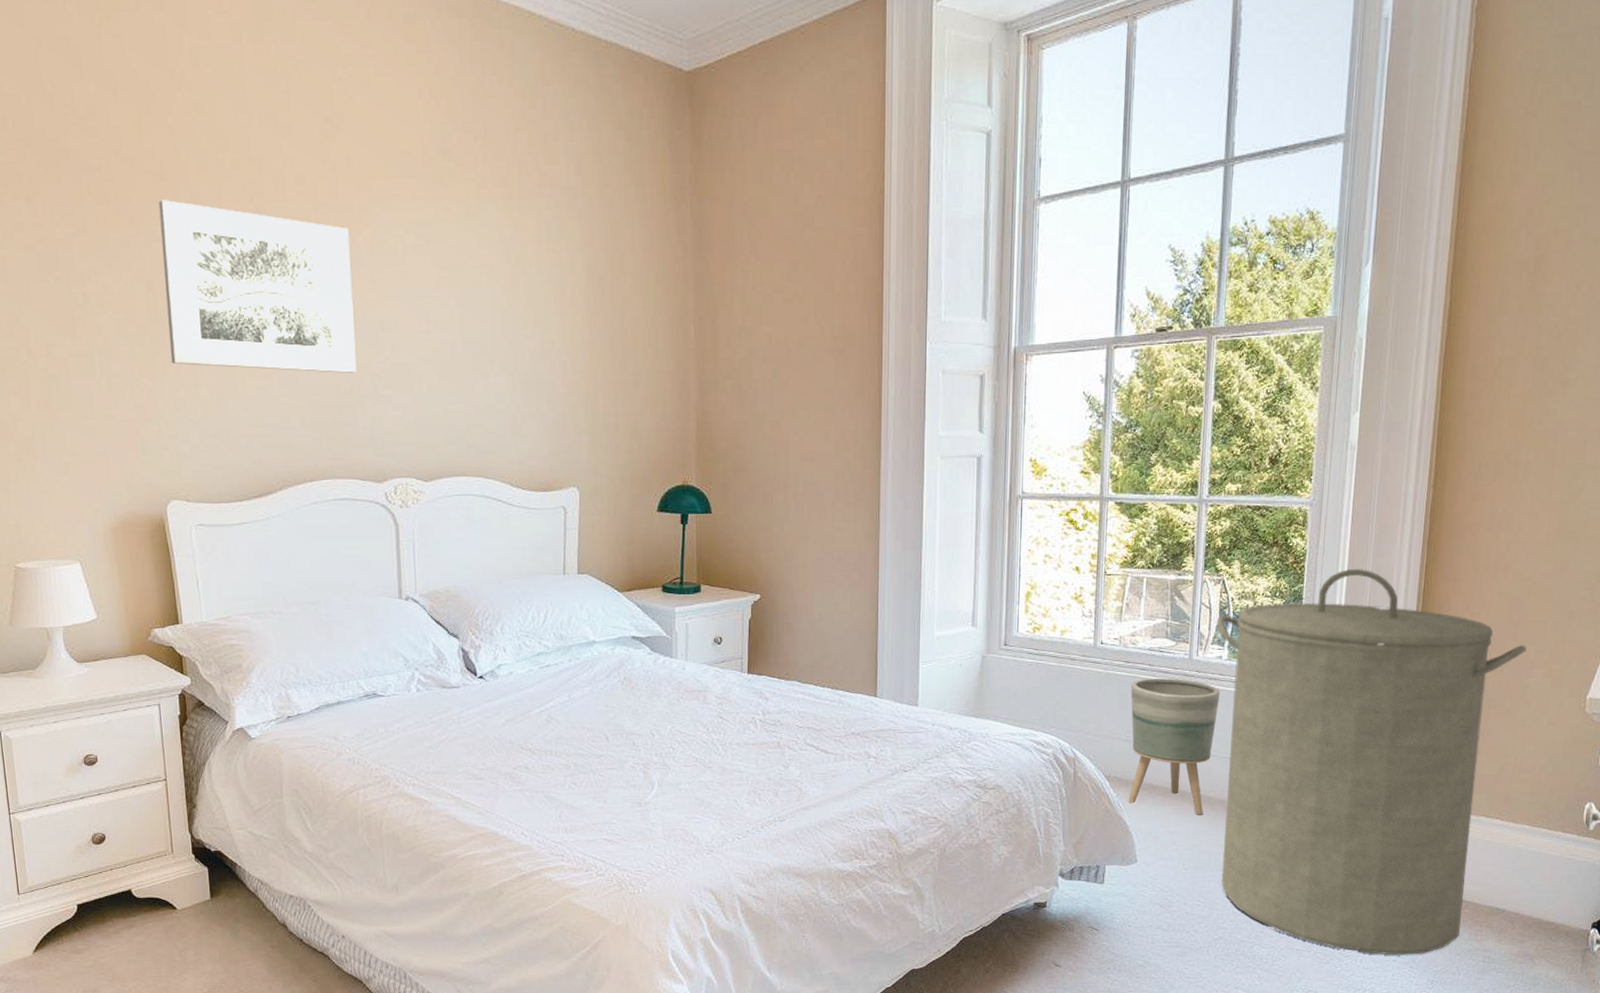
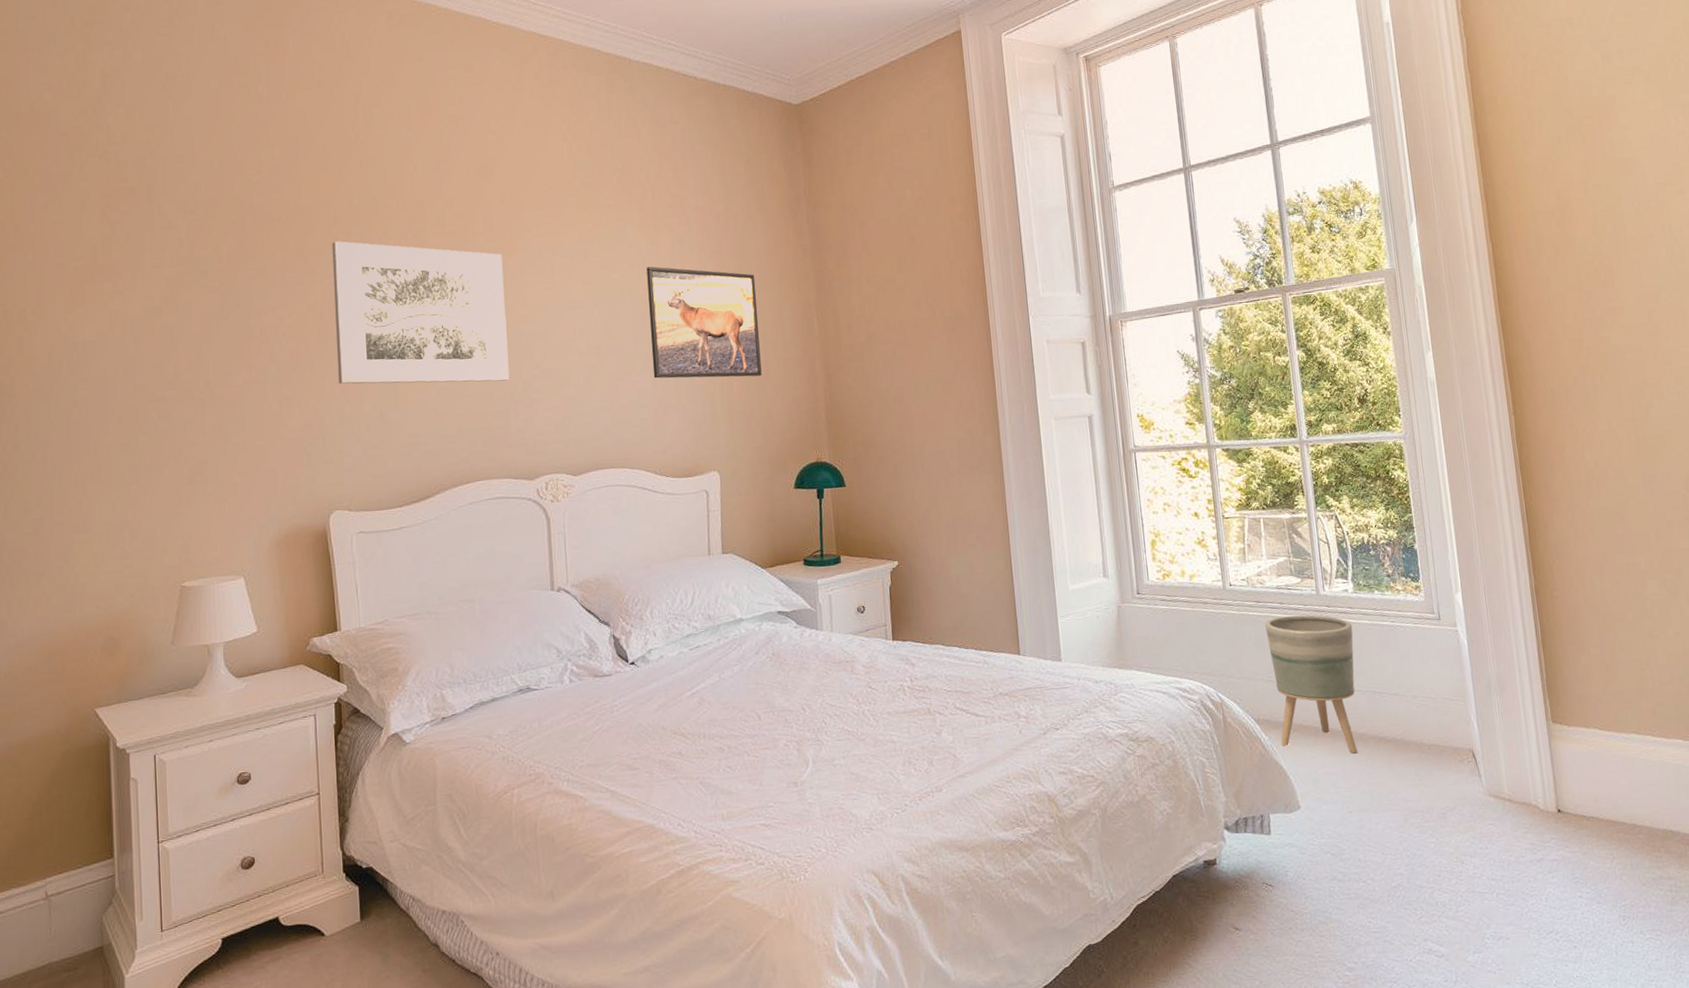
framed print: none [509,254,630,388] -> present [646,266,762,379]
laundry hamper: present [1216,569,1527,955] -> none [1336,495,1640,891]

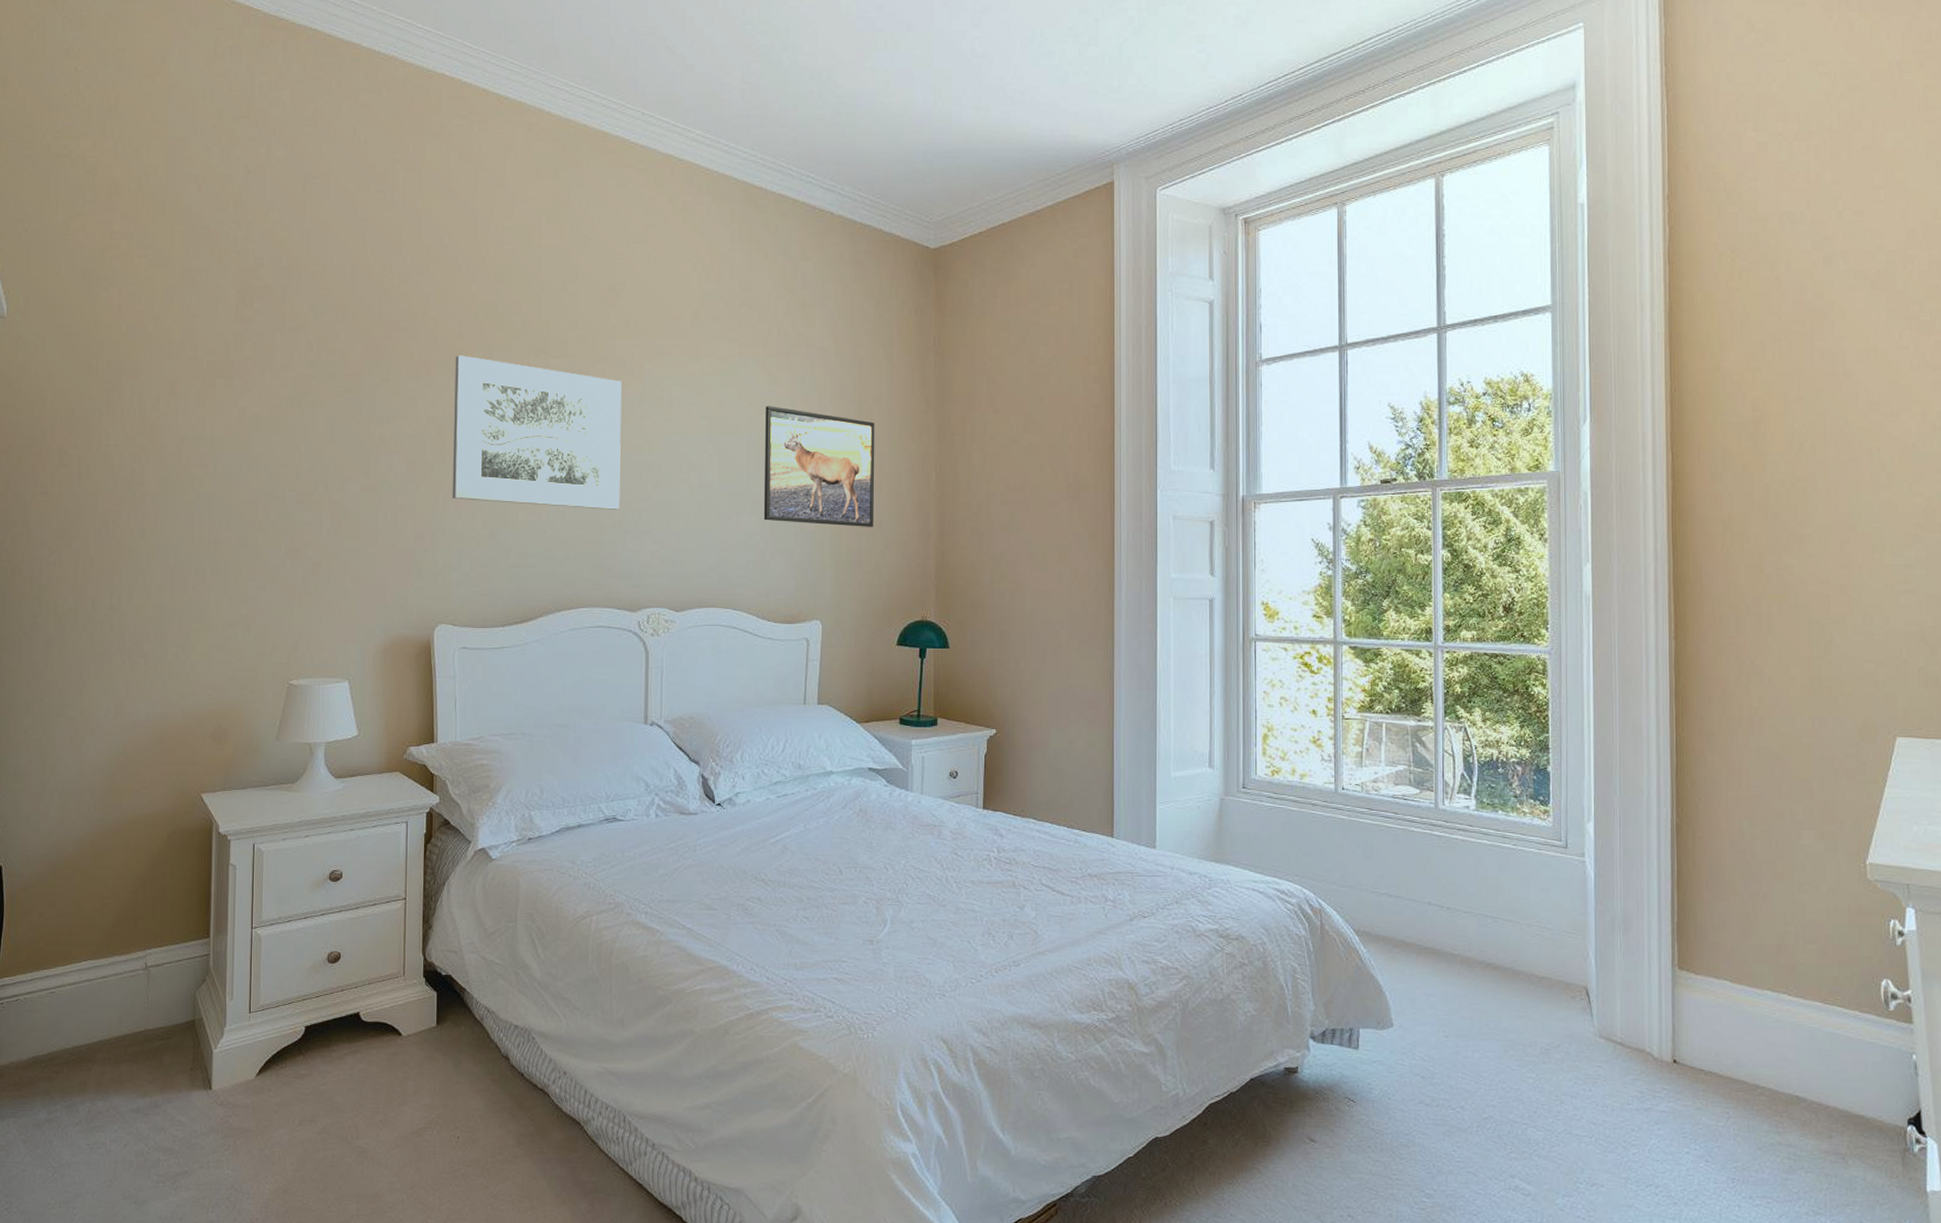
planter: present [1265,615,1358,754] -> none [1376,827,1470,977]

